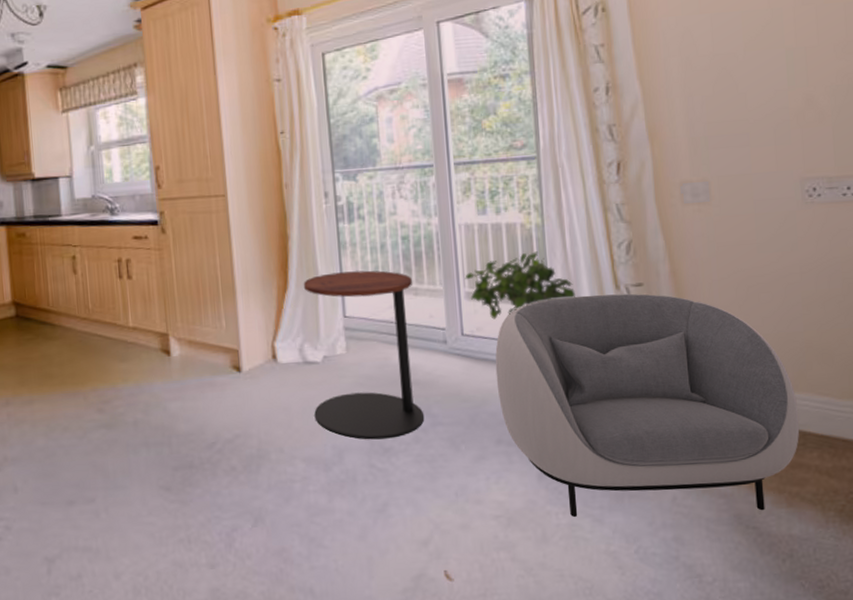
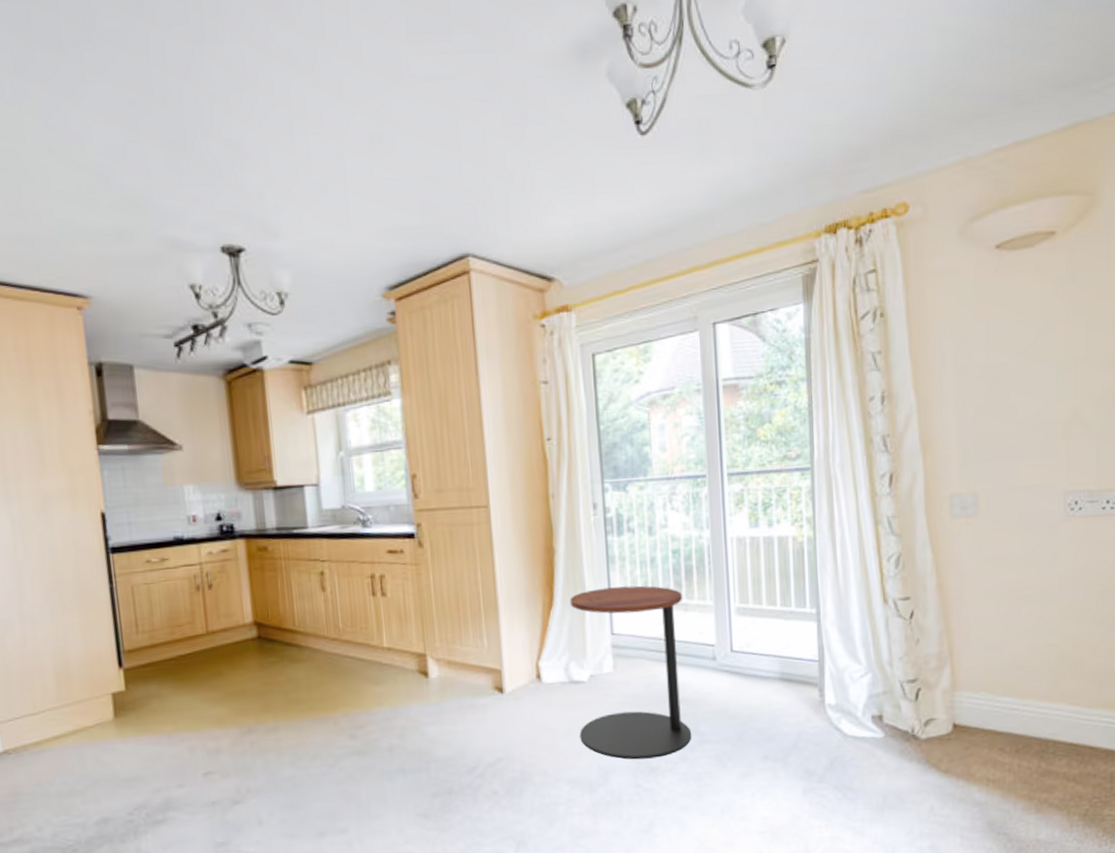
potted plant: present [465,251,575,320] -> none [735,565,844,635]
armchair: present [495,293,800,518] -> none [763,607,1051,831]

